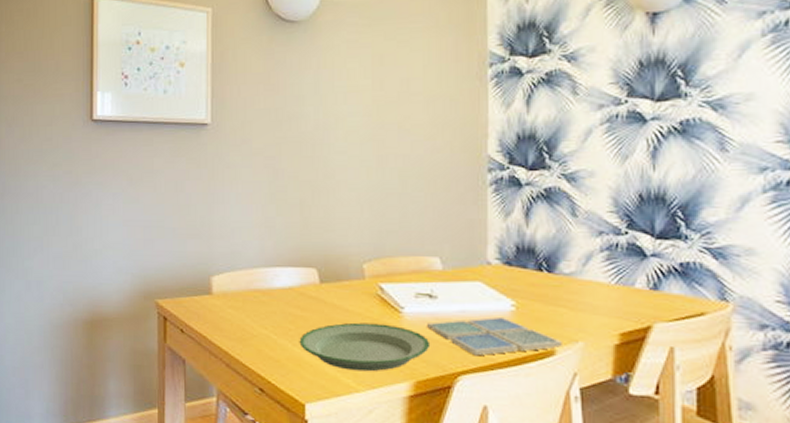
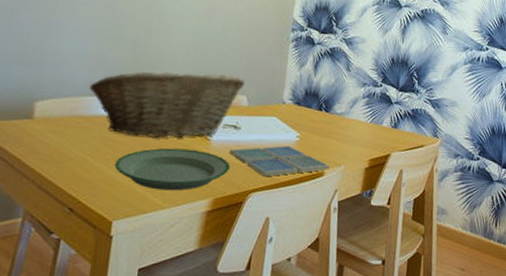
fruit basket: none [262,234,436,312] -> present [89,71,246,139]

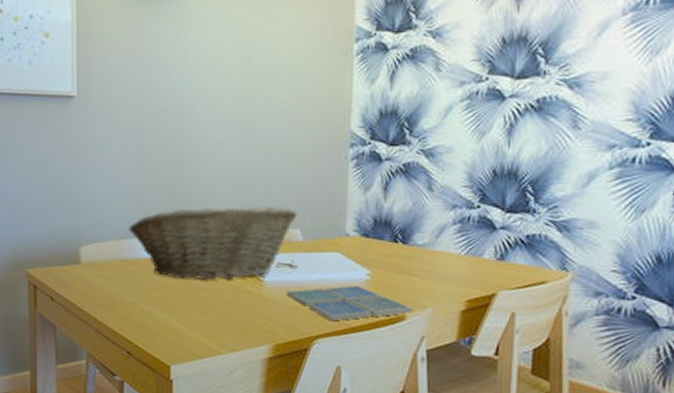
plate: present [114,148,231,191] -> none [165,290,290,336]

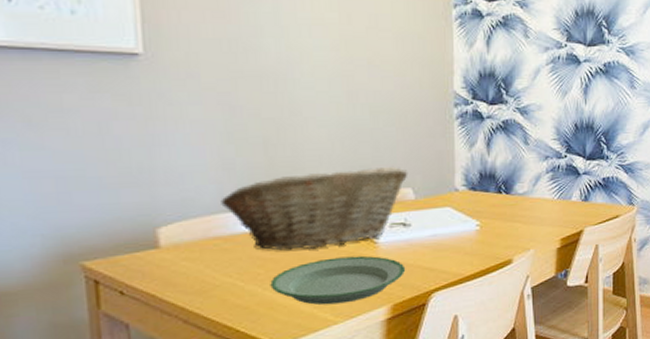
plate: none [165,290,290,336] -> present [270,255,406,305]
drink coaster: present [287,285,413,322] -> none [402,236,518,274]

